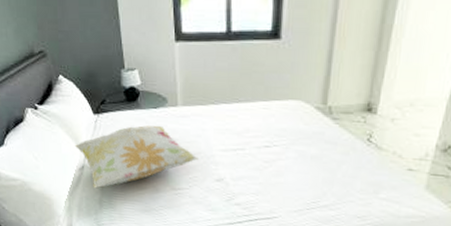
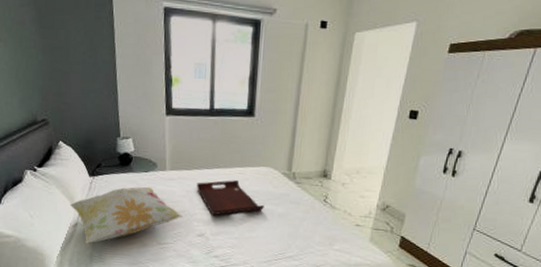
serving tray: none [214,116,294,158] -> present [197,180,264,216]

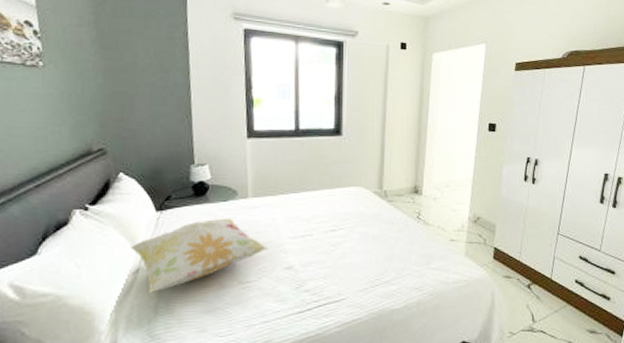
serving tray: present [197,180,264,216] -> none [283,203,357,244]

